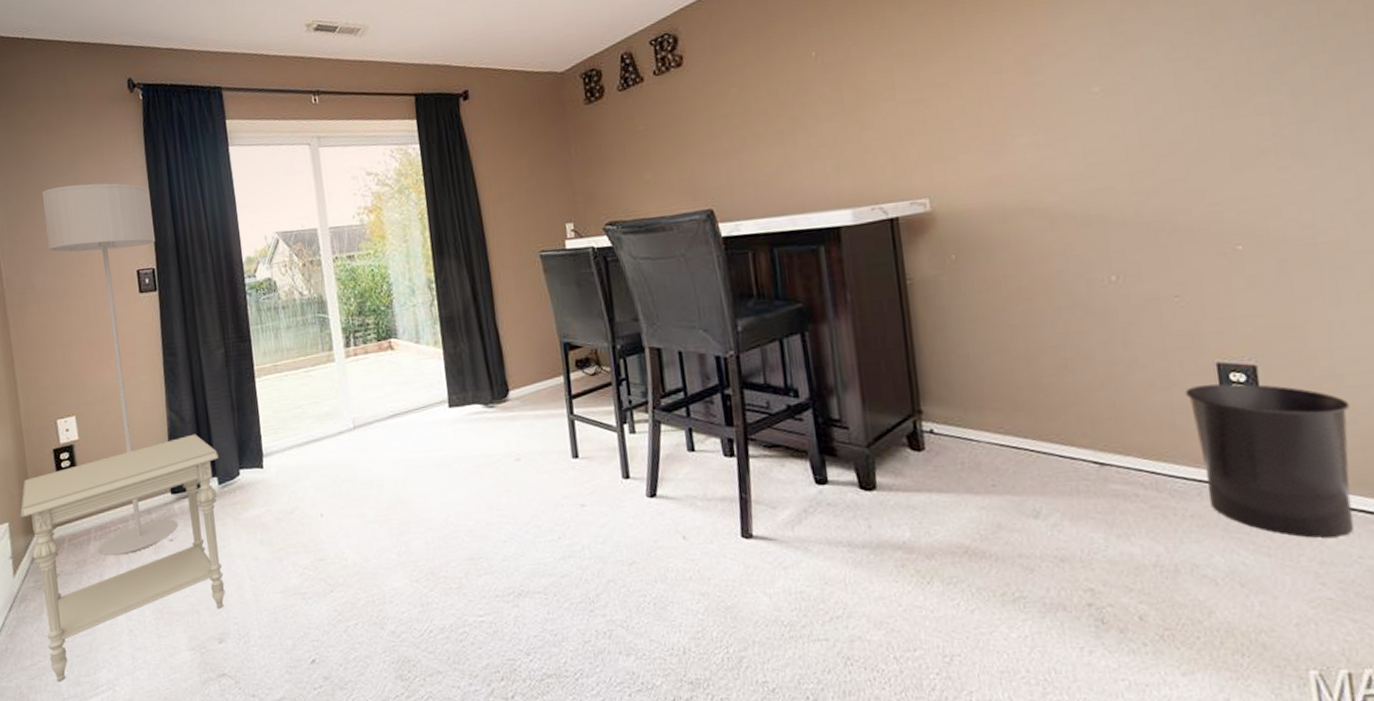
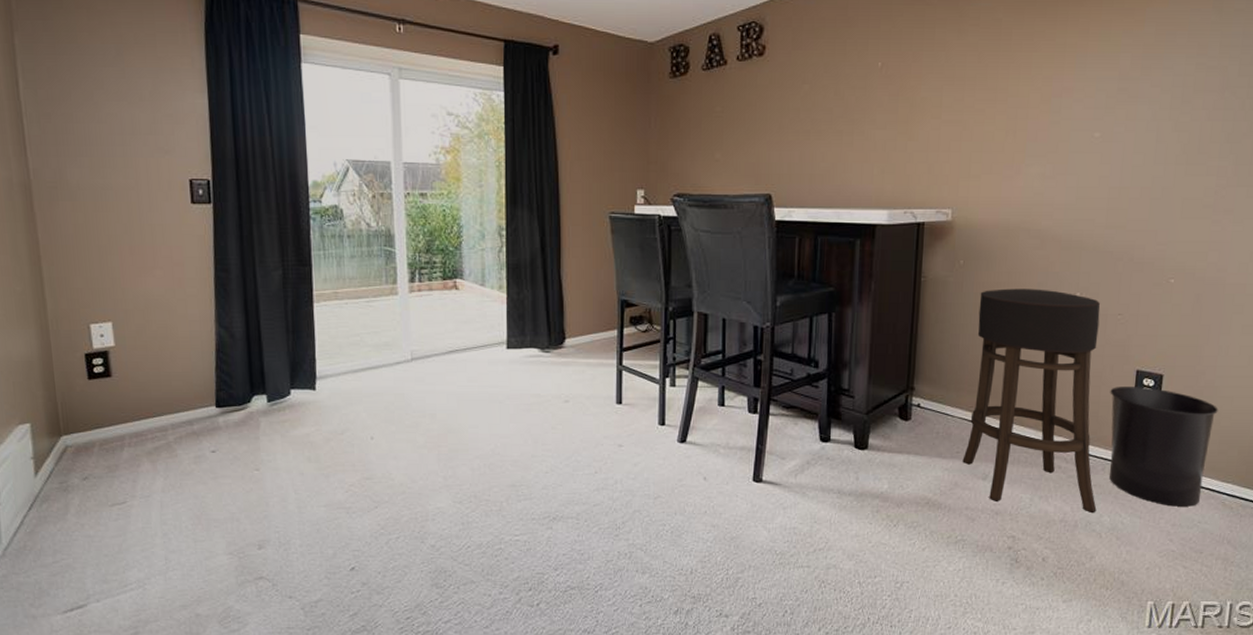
side table: present [20,434,225,681] -> none [44,351,269,578]
floor lamp: present [42,183,178,556] -> none [80,77,222,463]
bar stool: none [984,276,1203,554] -> present [962,288,1101,514]

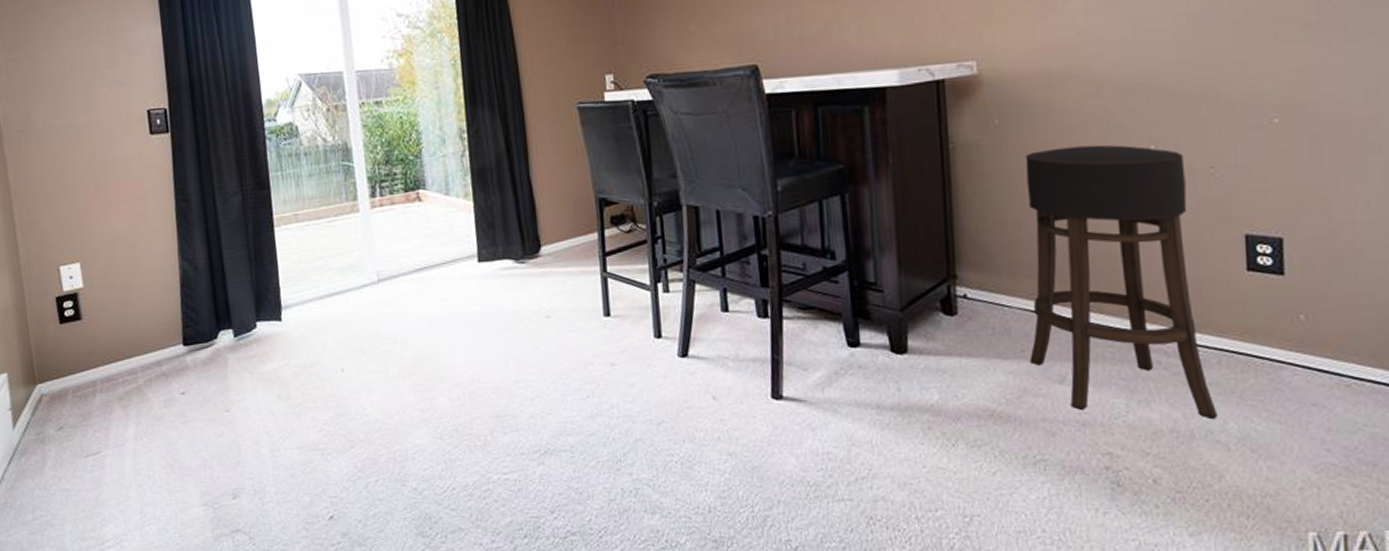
waste bin: present [1109,387,1218,507] -> none [1213,255,1368,406]

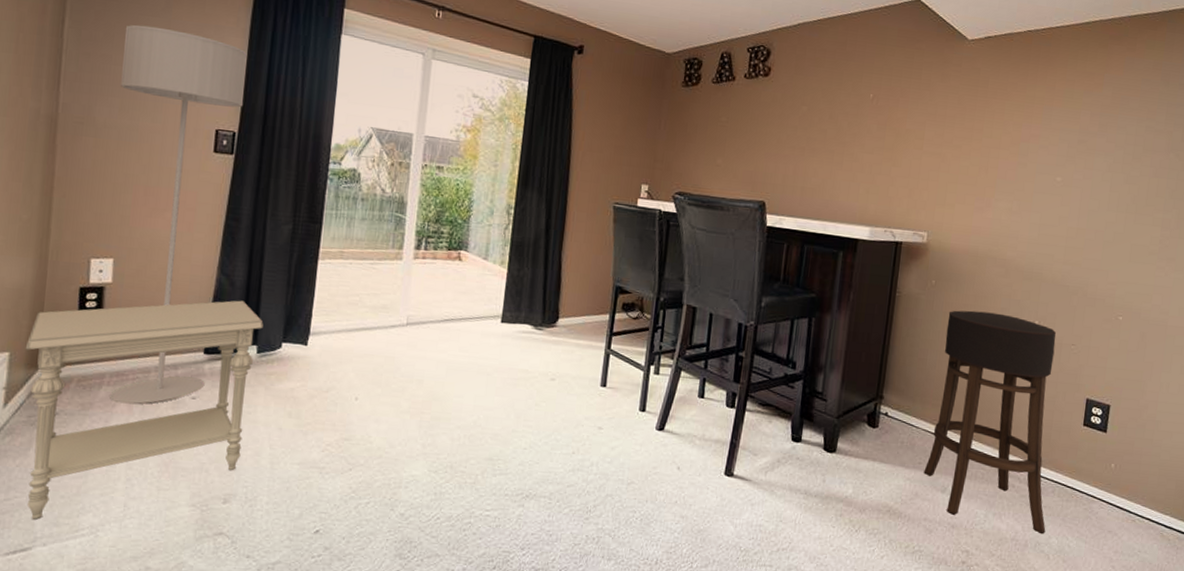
side table: none [20,284,240,536] -> present [25,300,264,520]
floor lamp: none [42,15,191,409] -> present [110,24,247,404]

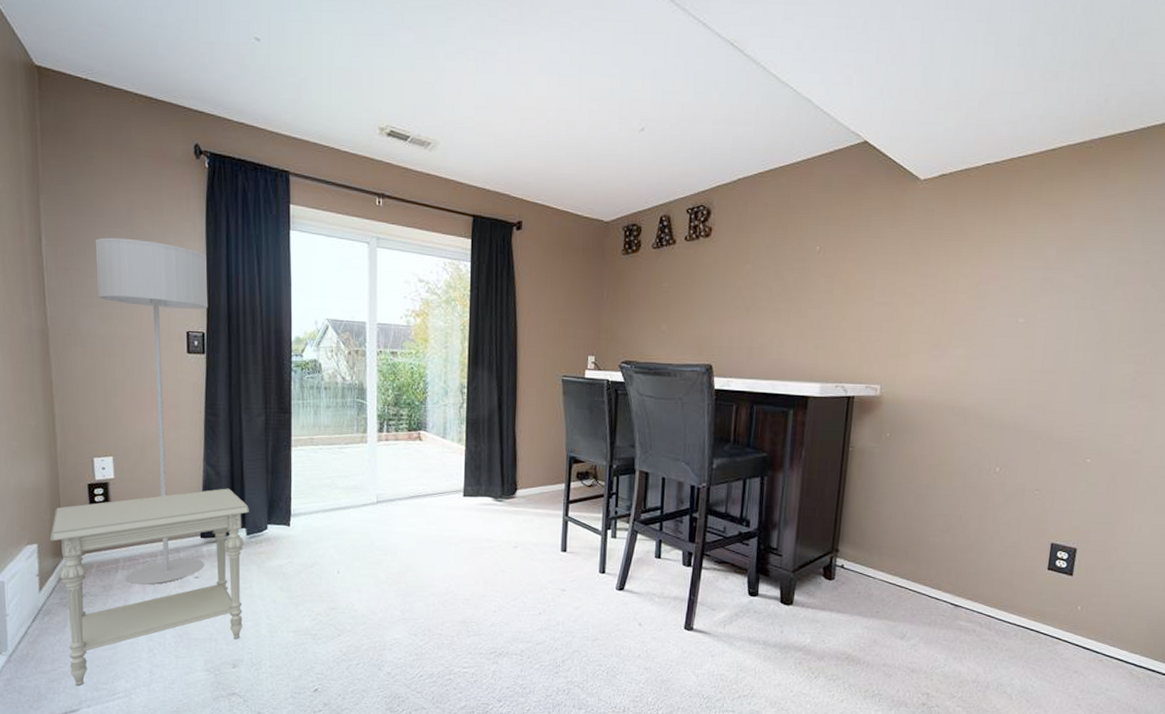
bar stool: present [924,310,1057,535] -> none [882,461,1019,676]

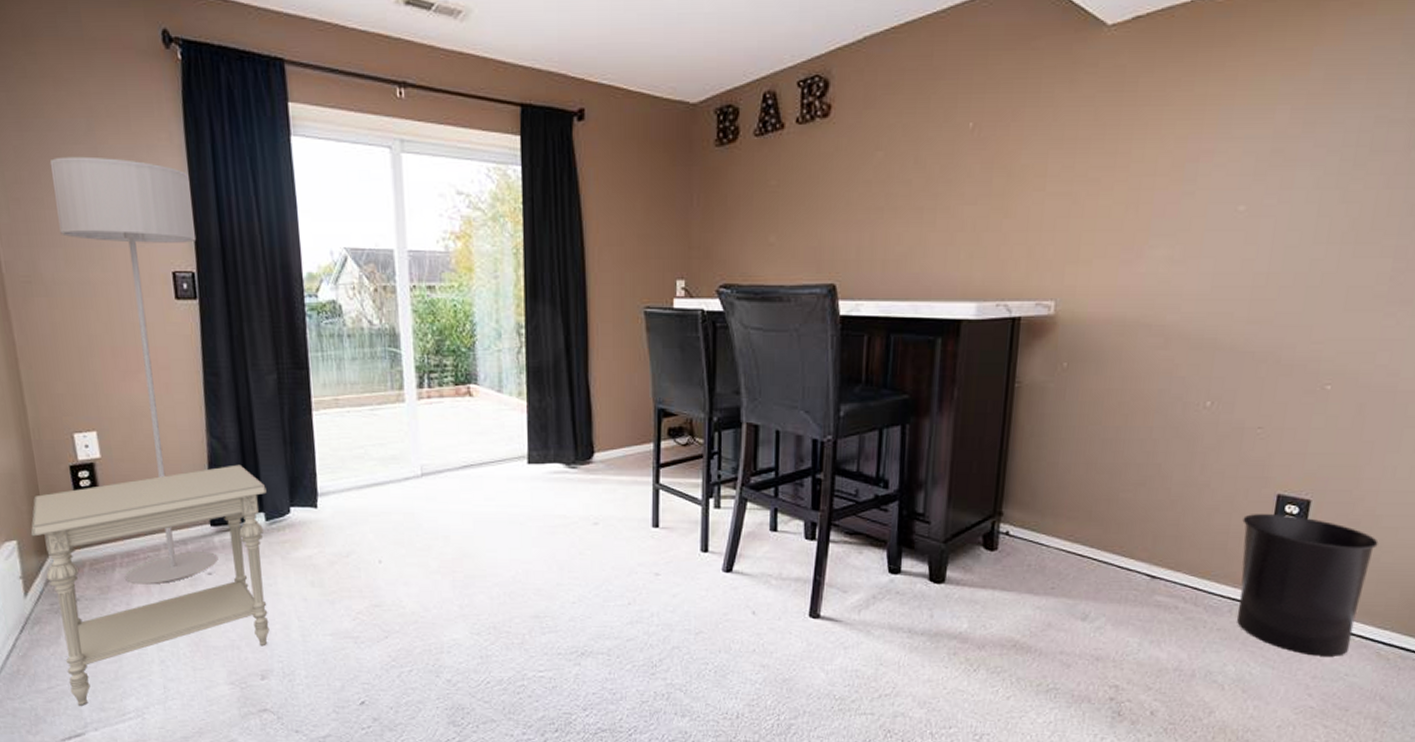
waste bin: none [1021,558,1129,675] -> present [1237,514,1379,656]

